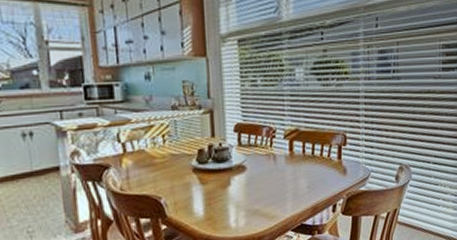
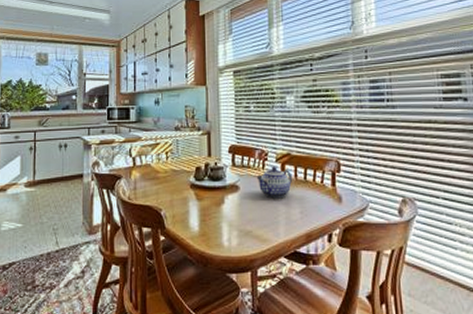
teapot: none [264,143,300,176] -> present [256,166,292,199]

